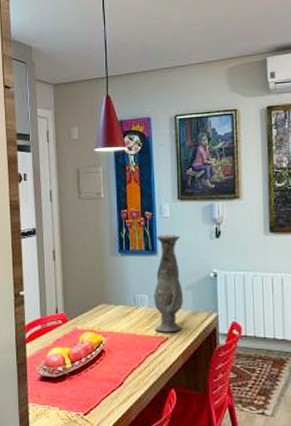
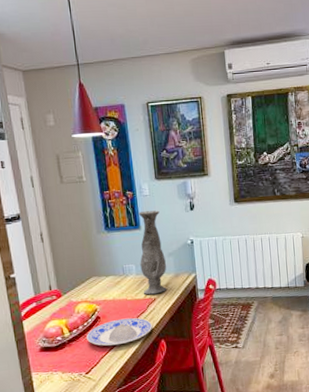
plate: none [89,356,162,387] -> present [86,317,152,346]

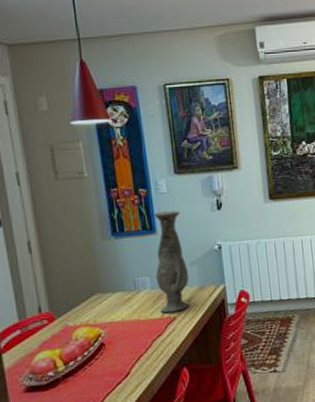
plate: present [86,317,152,346] -> none [87,342,172,380]

